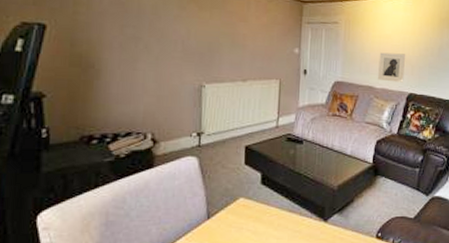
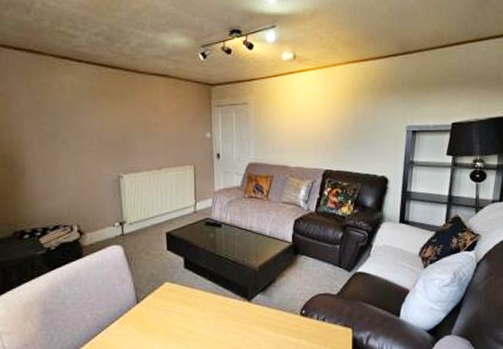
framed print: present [378,52,406,83] -> none [292,130,320,160]

